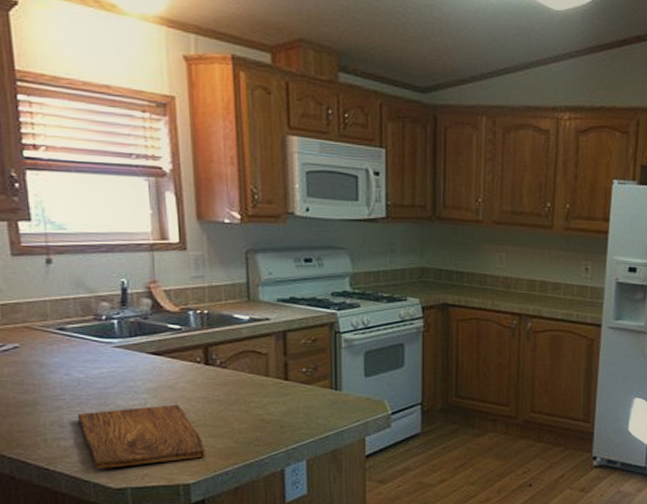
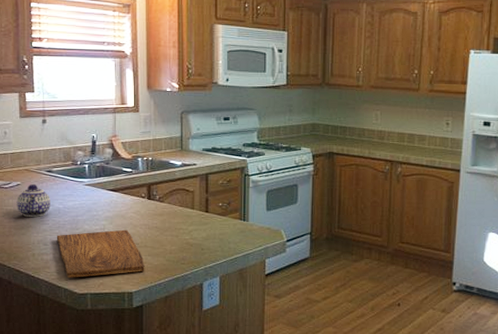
teapot: none [14,345,66,390] -> present [16,183,50,217]

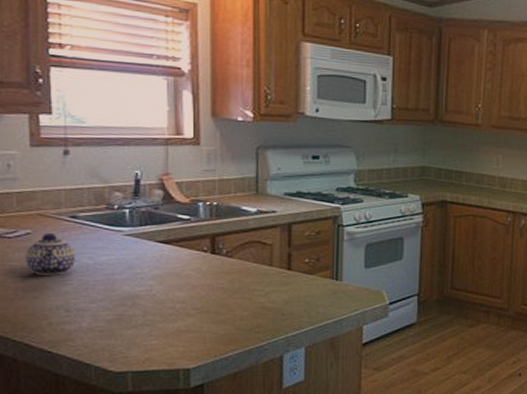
cutting board: present [56,229,145,278] -> none [83,291,207,353]

